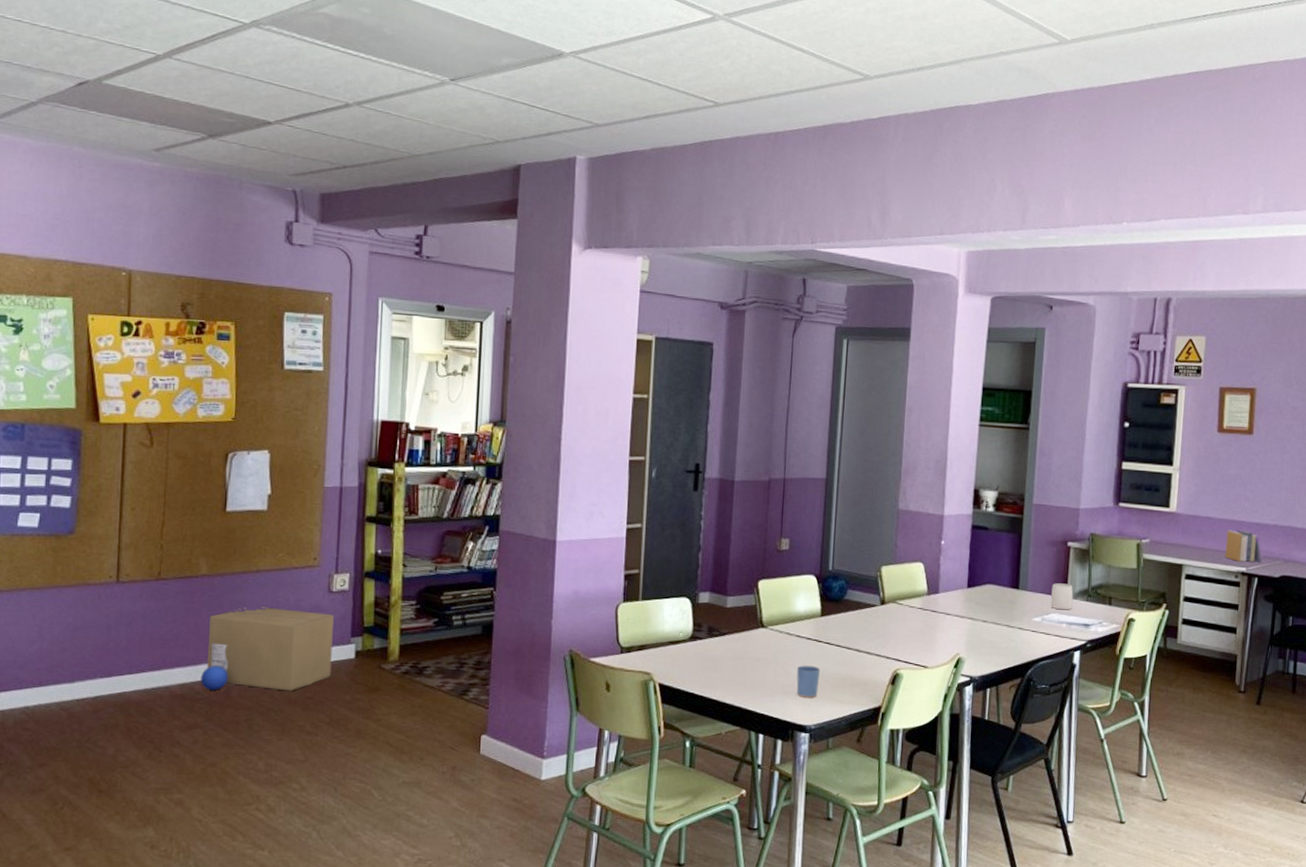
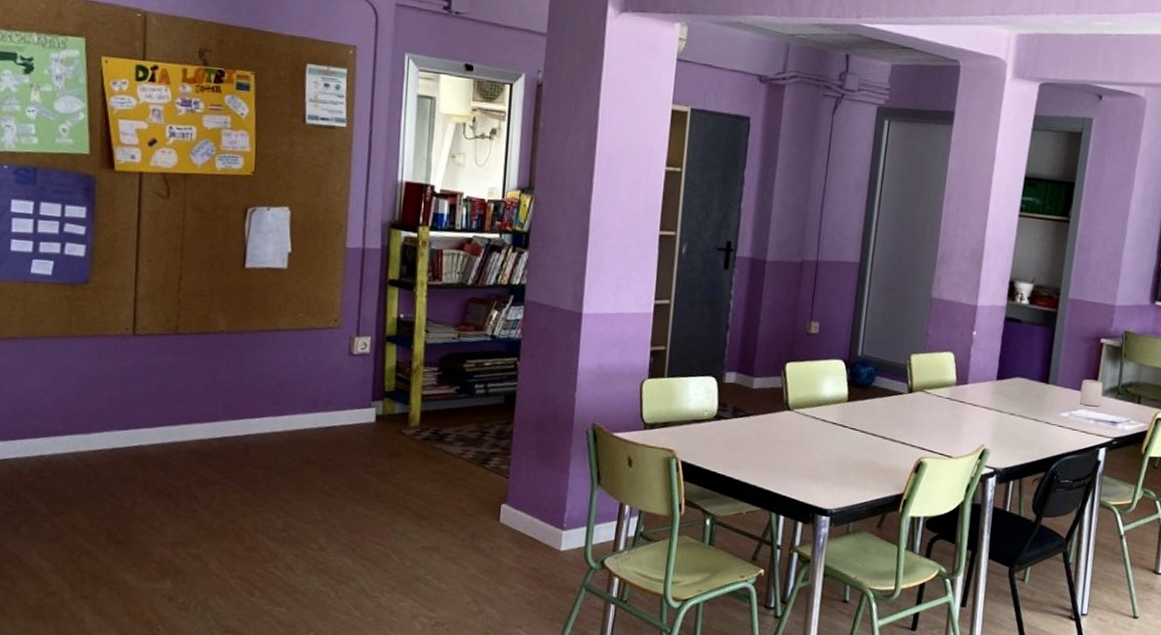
ball: present [200,665,228,690] -> none [218,423,247,448]
box: present [206,607,334,691] -> none [225,366,354,452]
mug: present [796,665,821,698] -> none [819,449,845,482]

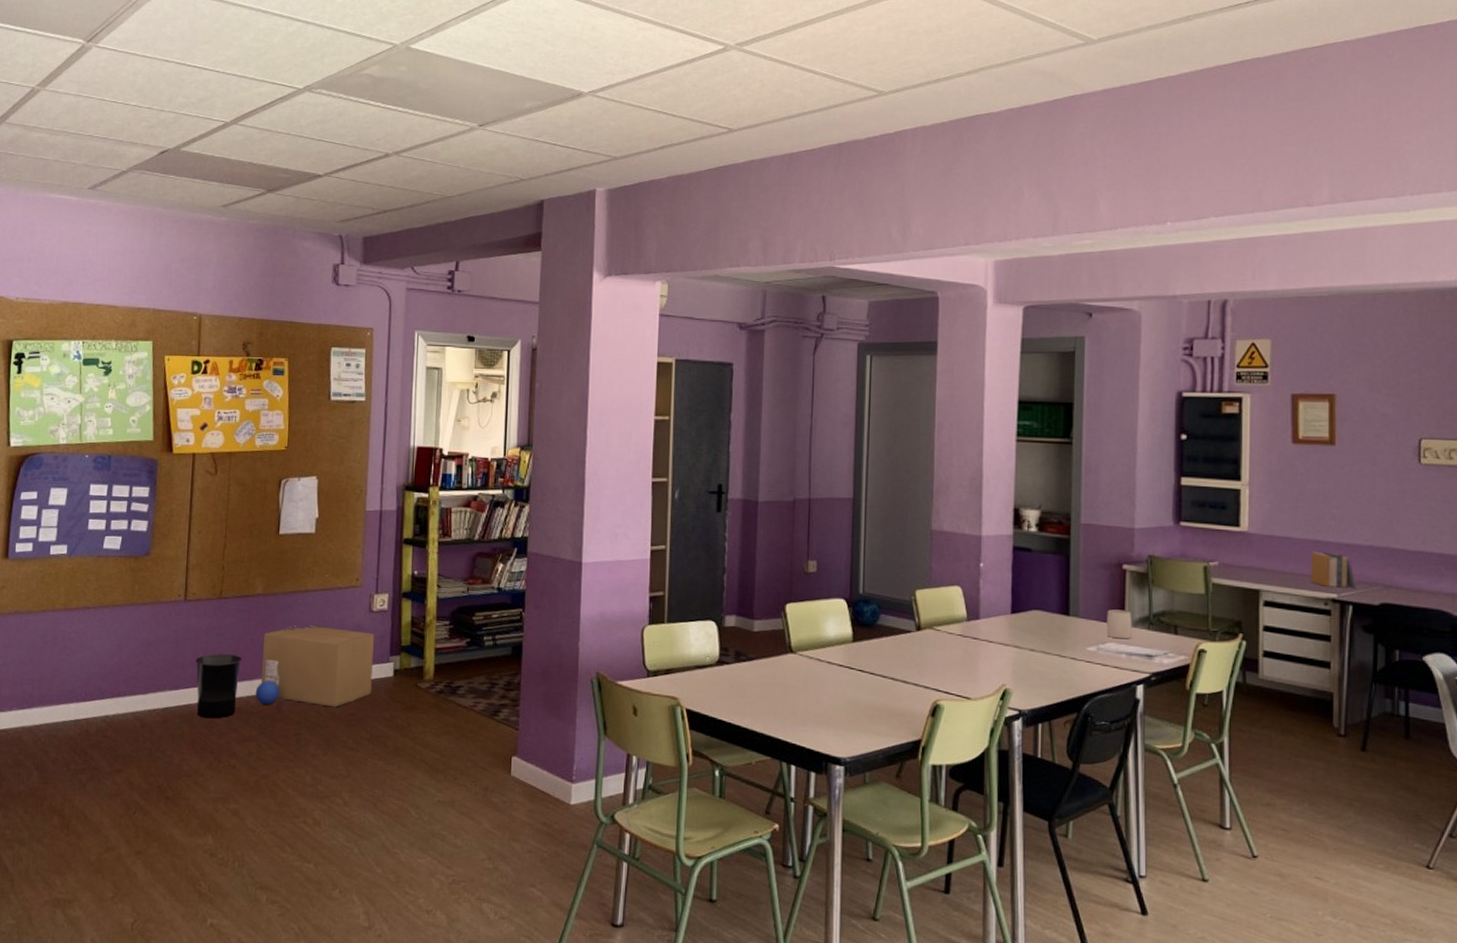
waste bin: none [148,393,203,462] -> present [195,654,243,719]
ball: none [218,423,247,448] -> present [255,681,280,705]
box: none [225,366,354,452] -> present [261,625,374,708]

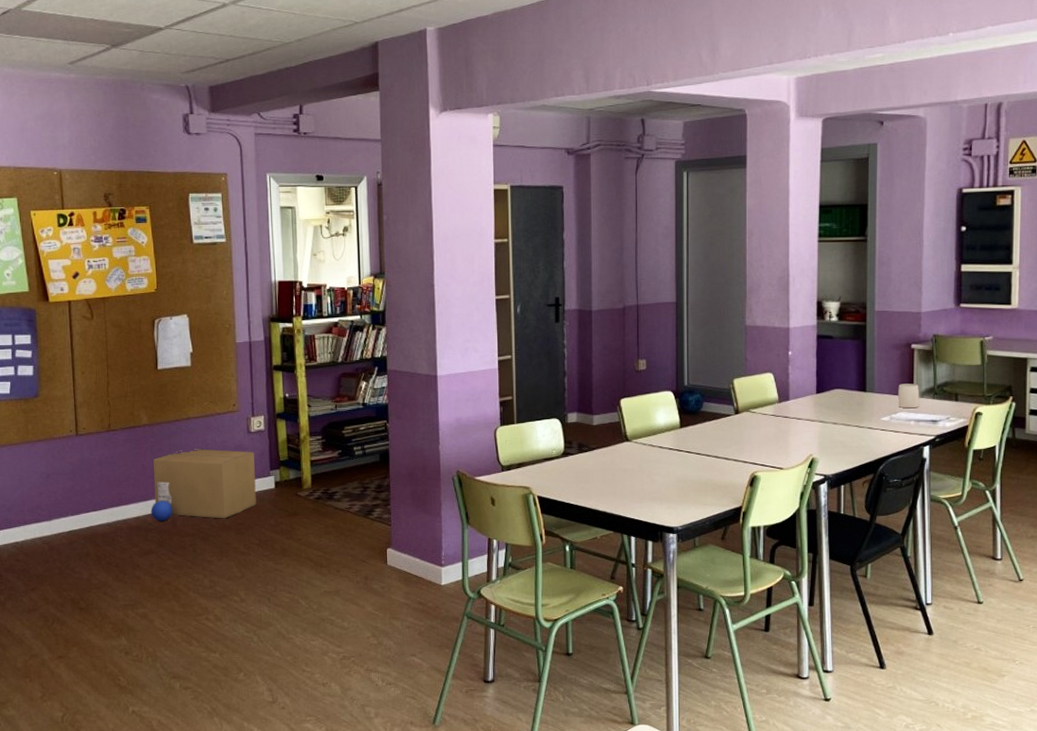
waste bin: present [195,654,243,719] -> none [92,480,136,538]

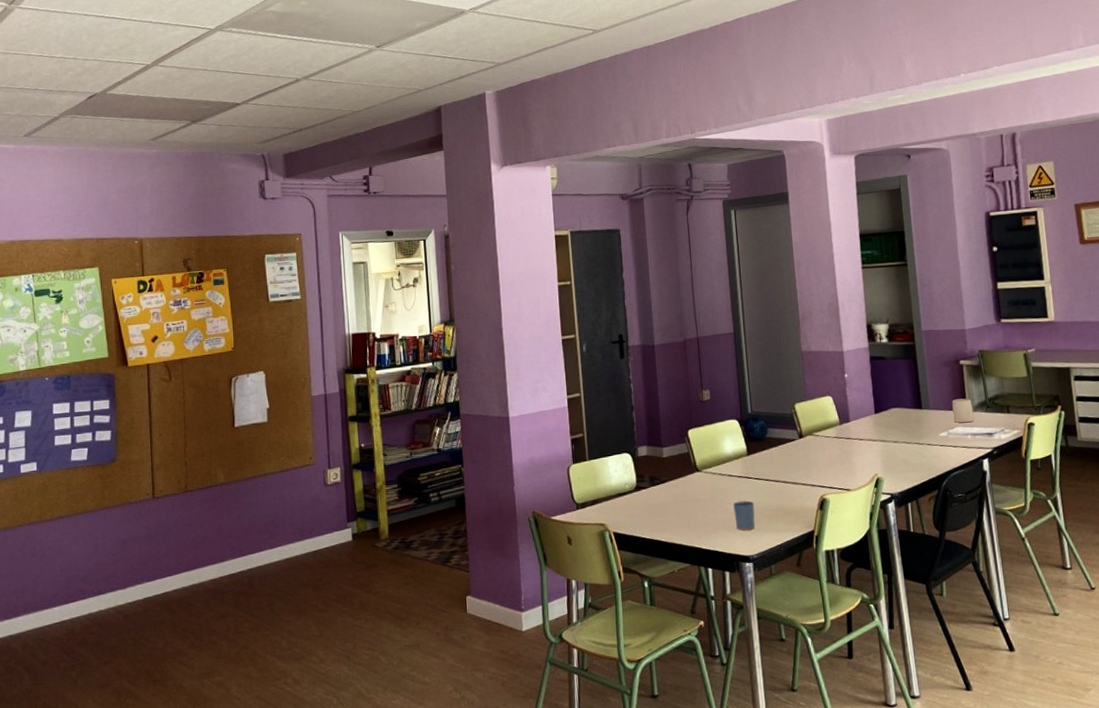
ball: present [151,500,173,521] -> none [227,560,250,582]
box: present [153,449,256,519] -> none [230,504,334,576]
mug: none [662,473,683,502] -> present [733,500,755,531]

